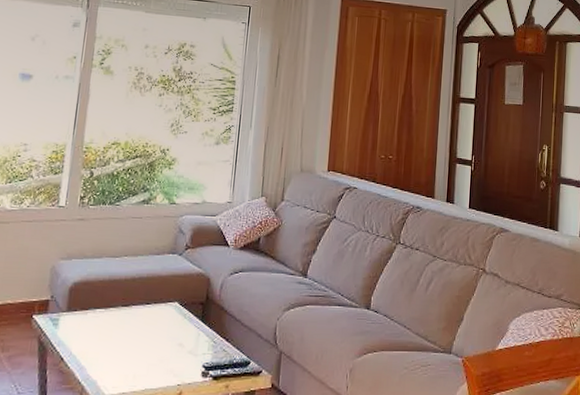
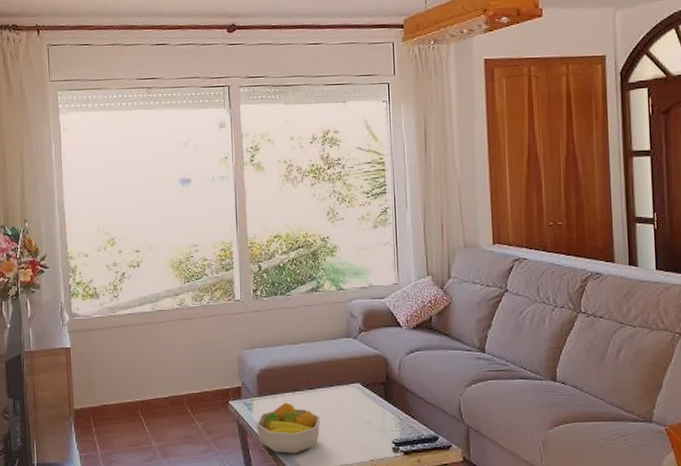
fruit bowl: none [59,319,131,376] -> present [256,402,321,454]

